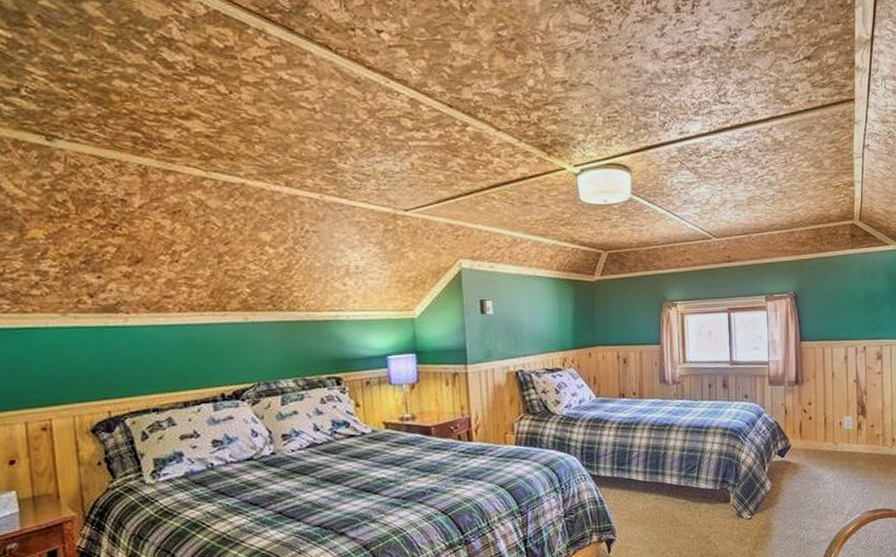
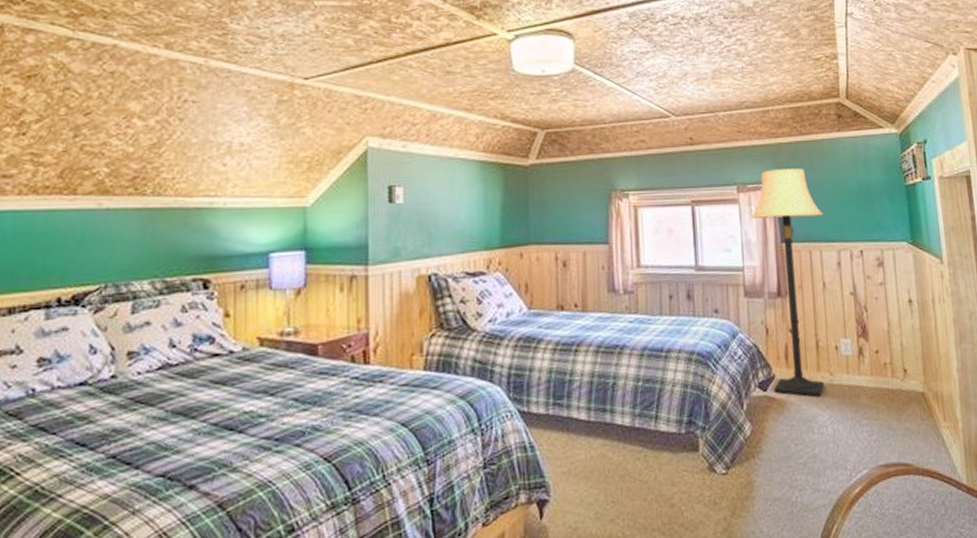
lamp: none [776,280,835,460] -> present [751,169,824,396]

